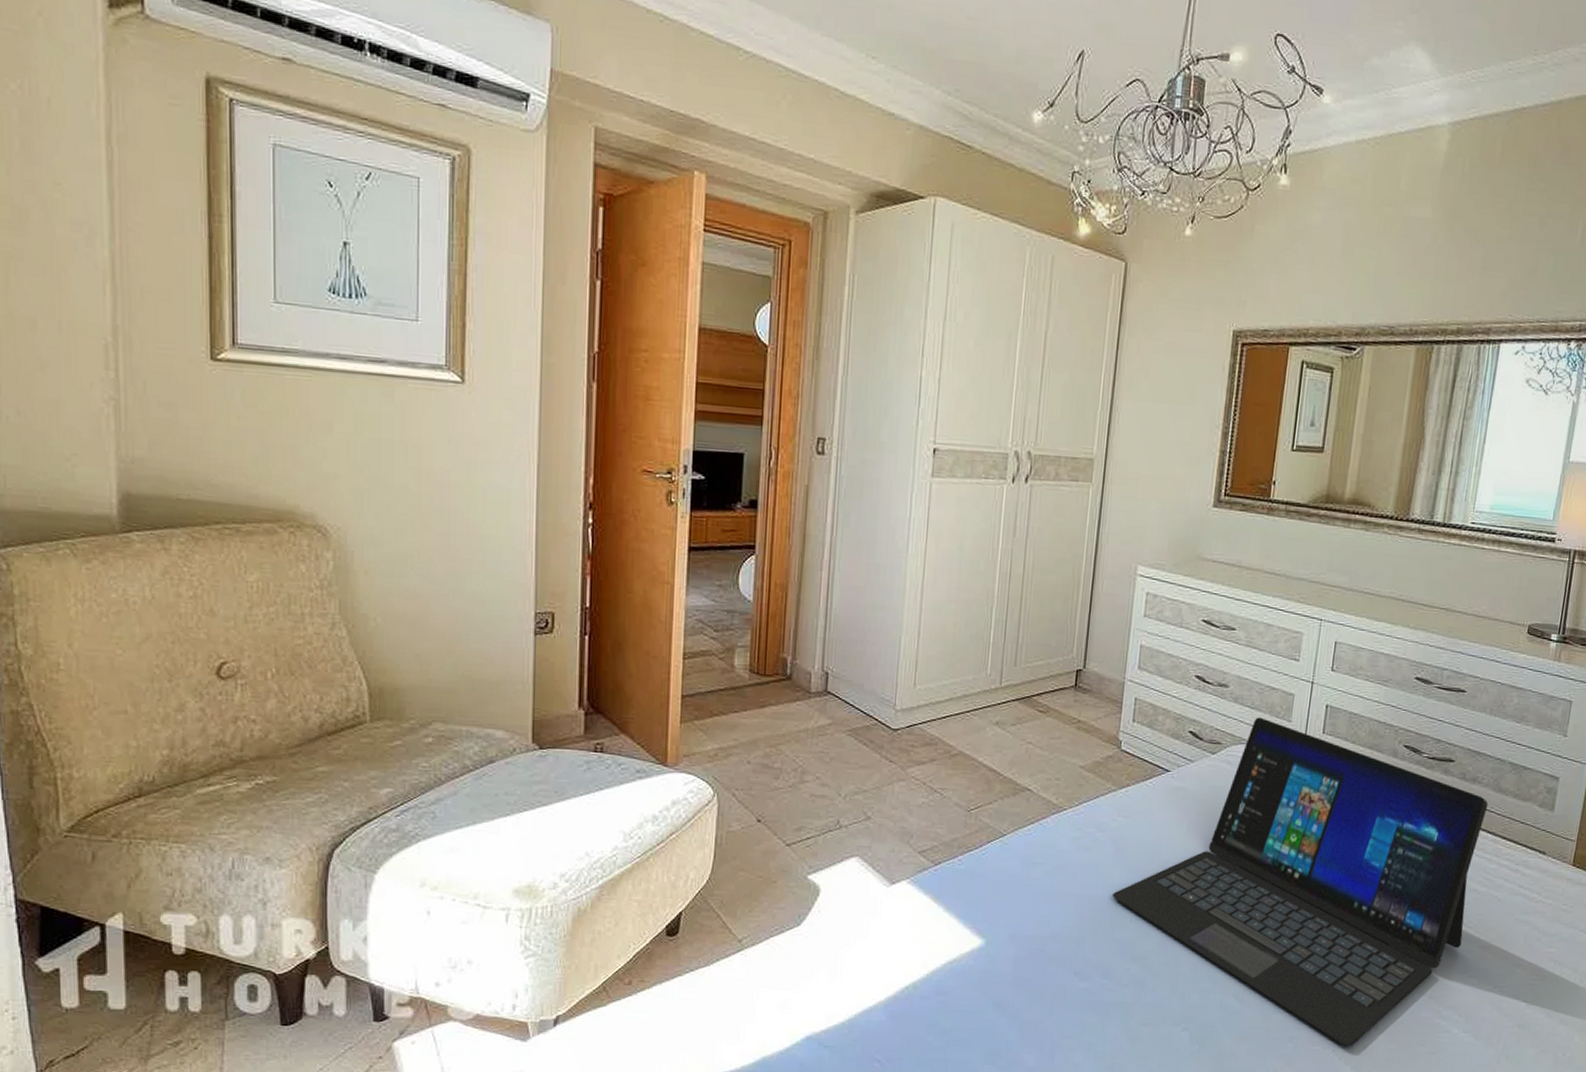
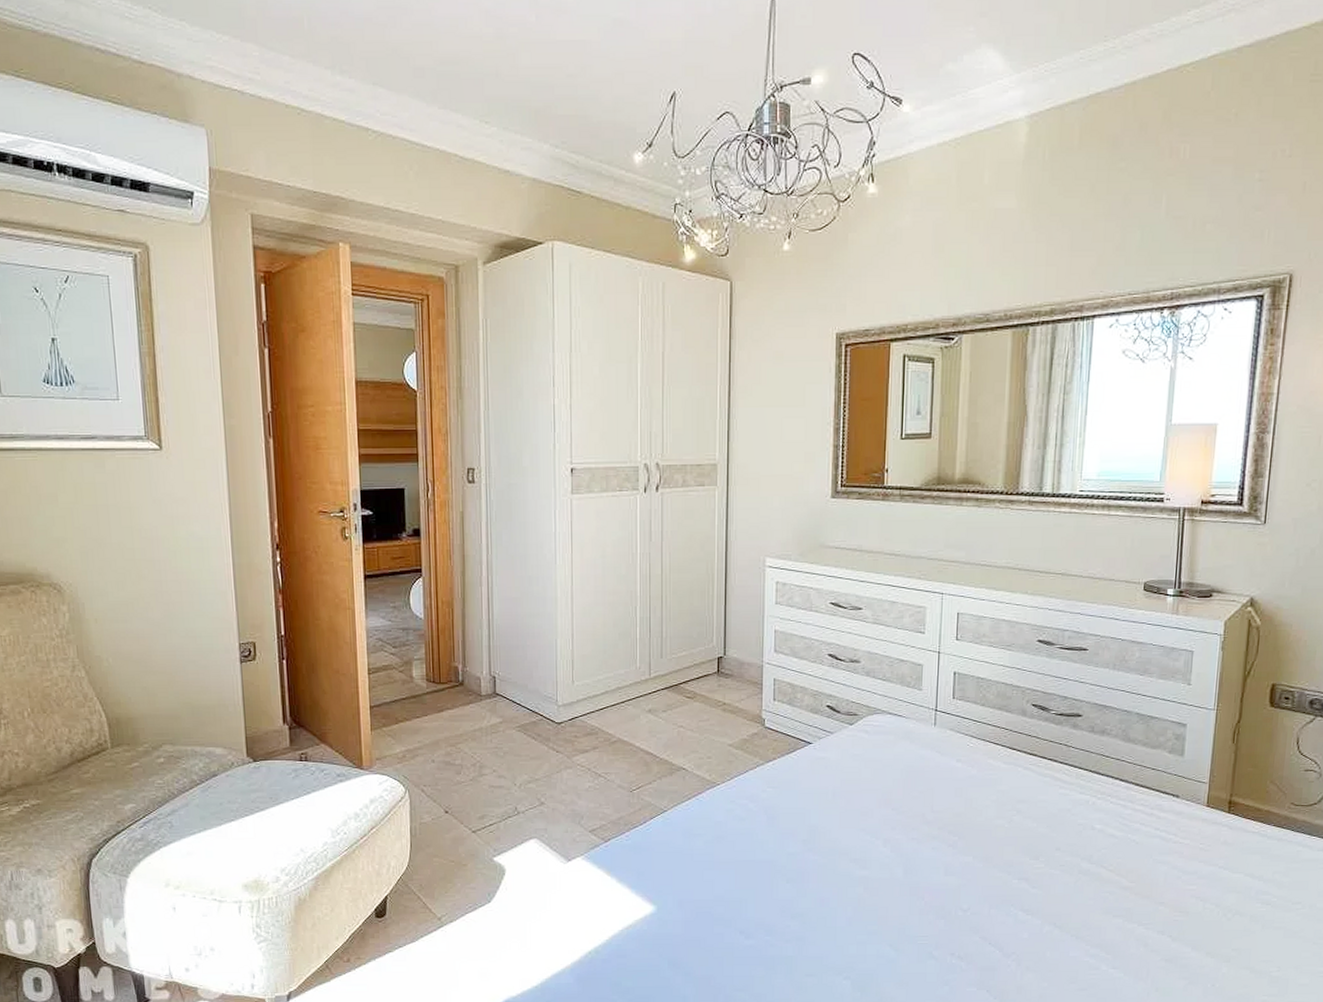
laptop: present [1112,717,1489,1047] -> none [768,688,1119,988]

